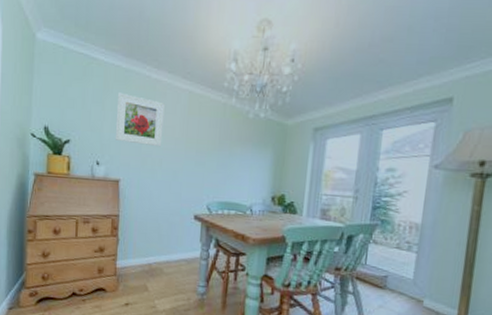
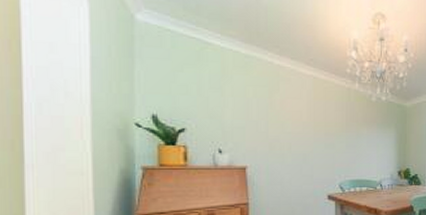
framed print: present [115,92,165,147] -> none [238,78,290,132]

